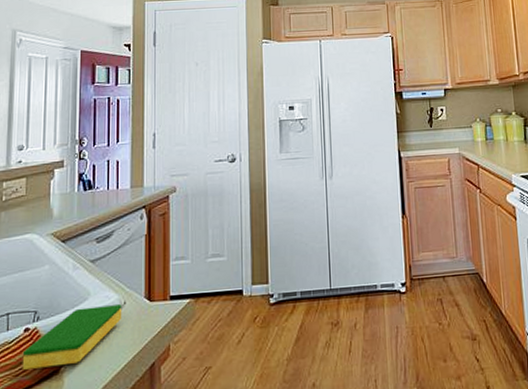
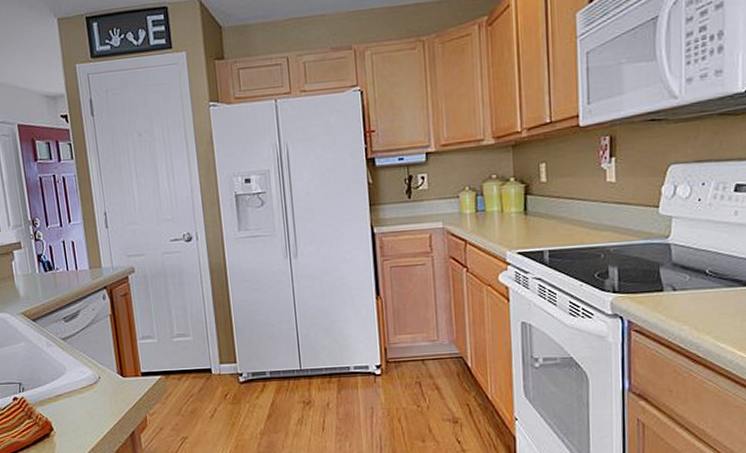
dish sponge: present [22,304,122,370] -> none [15,379,99,432]

